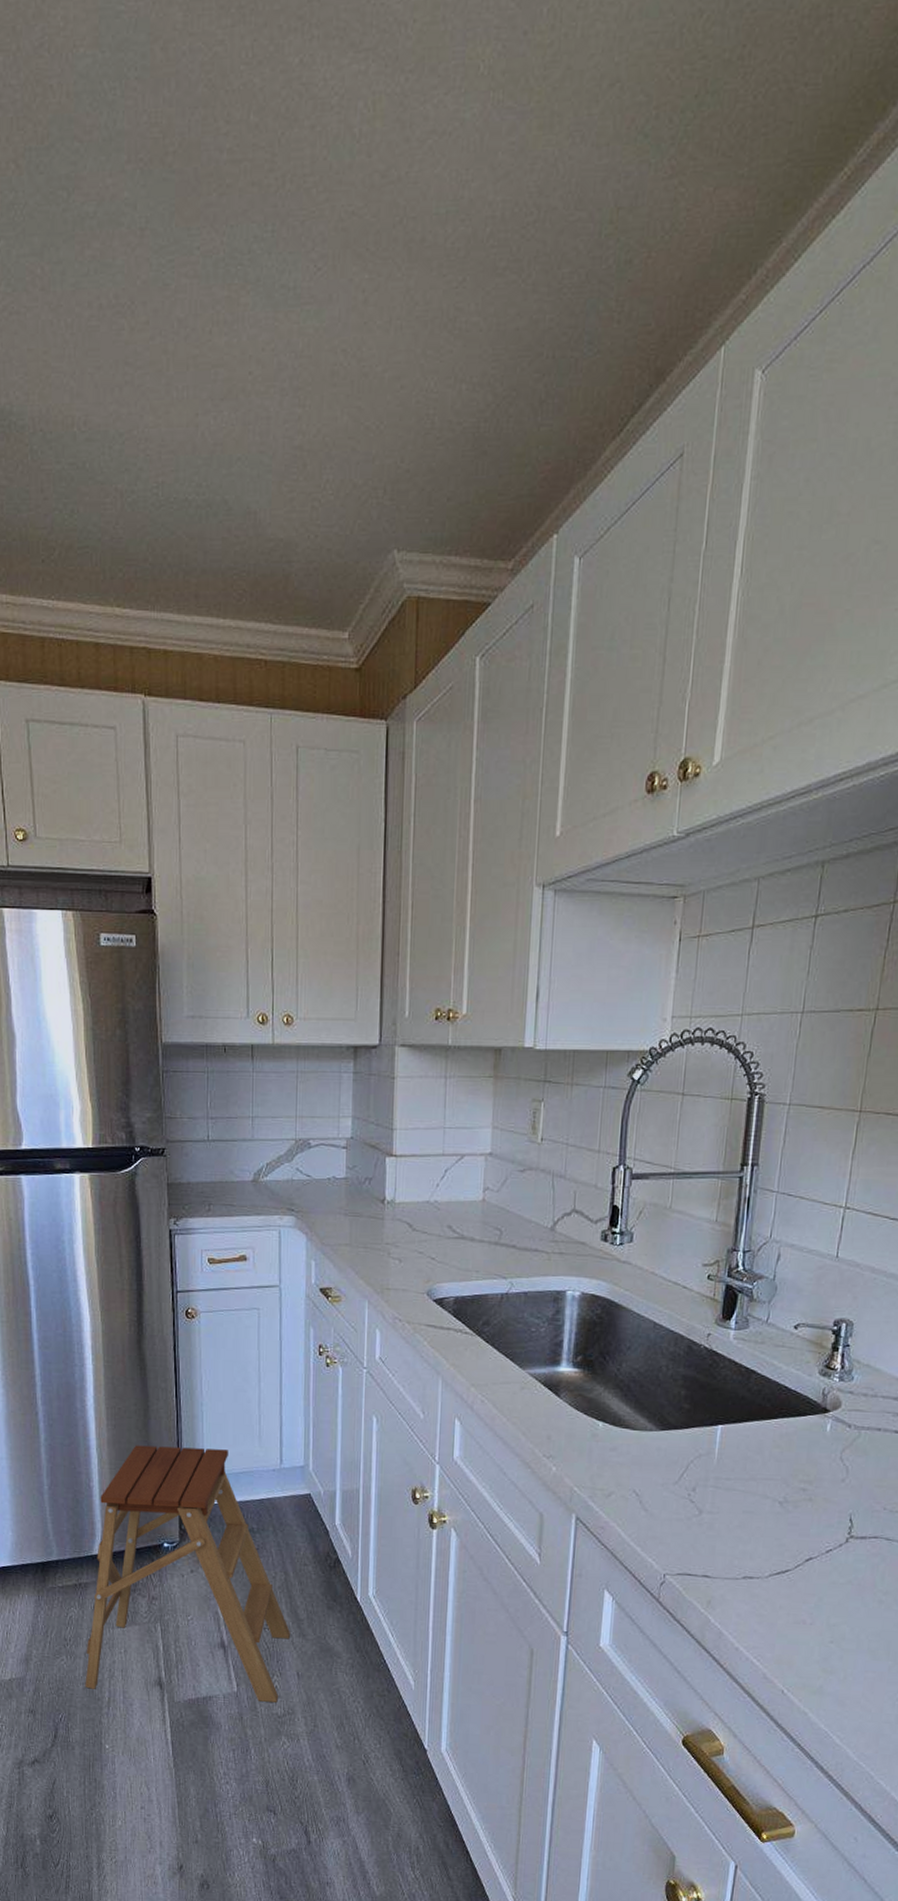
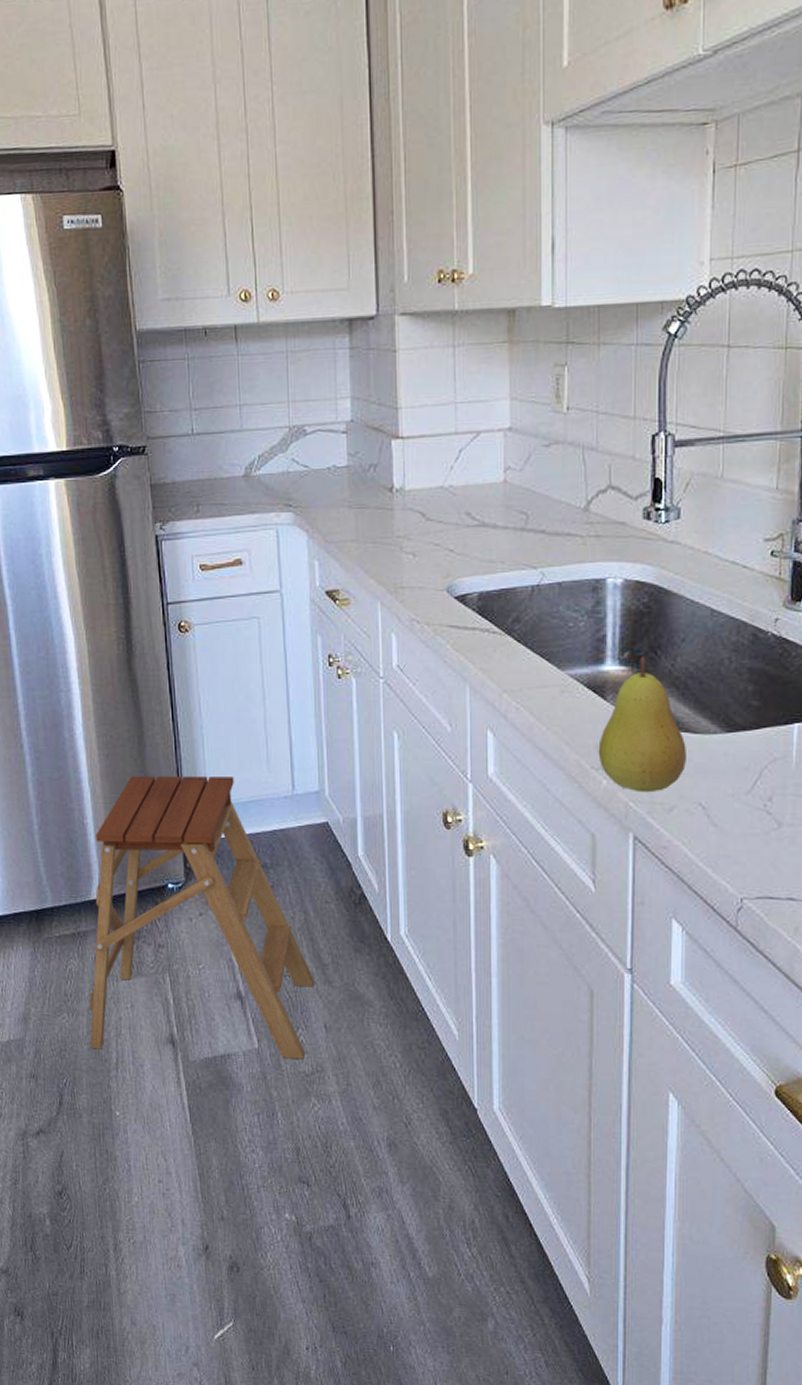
fruit: none [550,1361,626,1480] -> present [598,657,686,793]

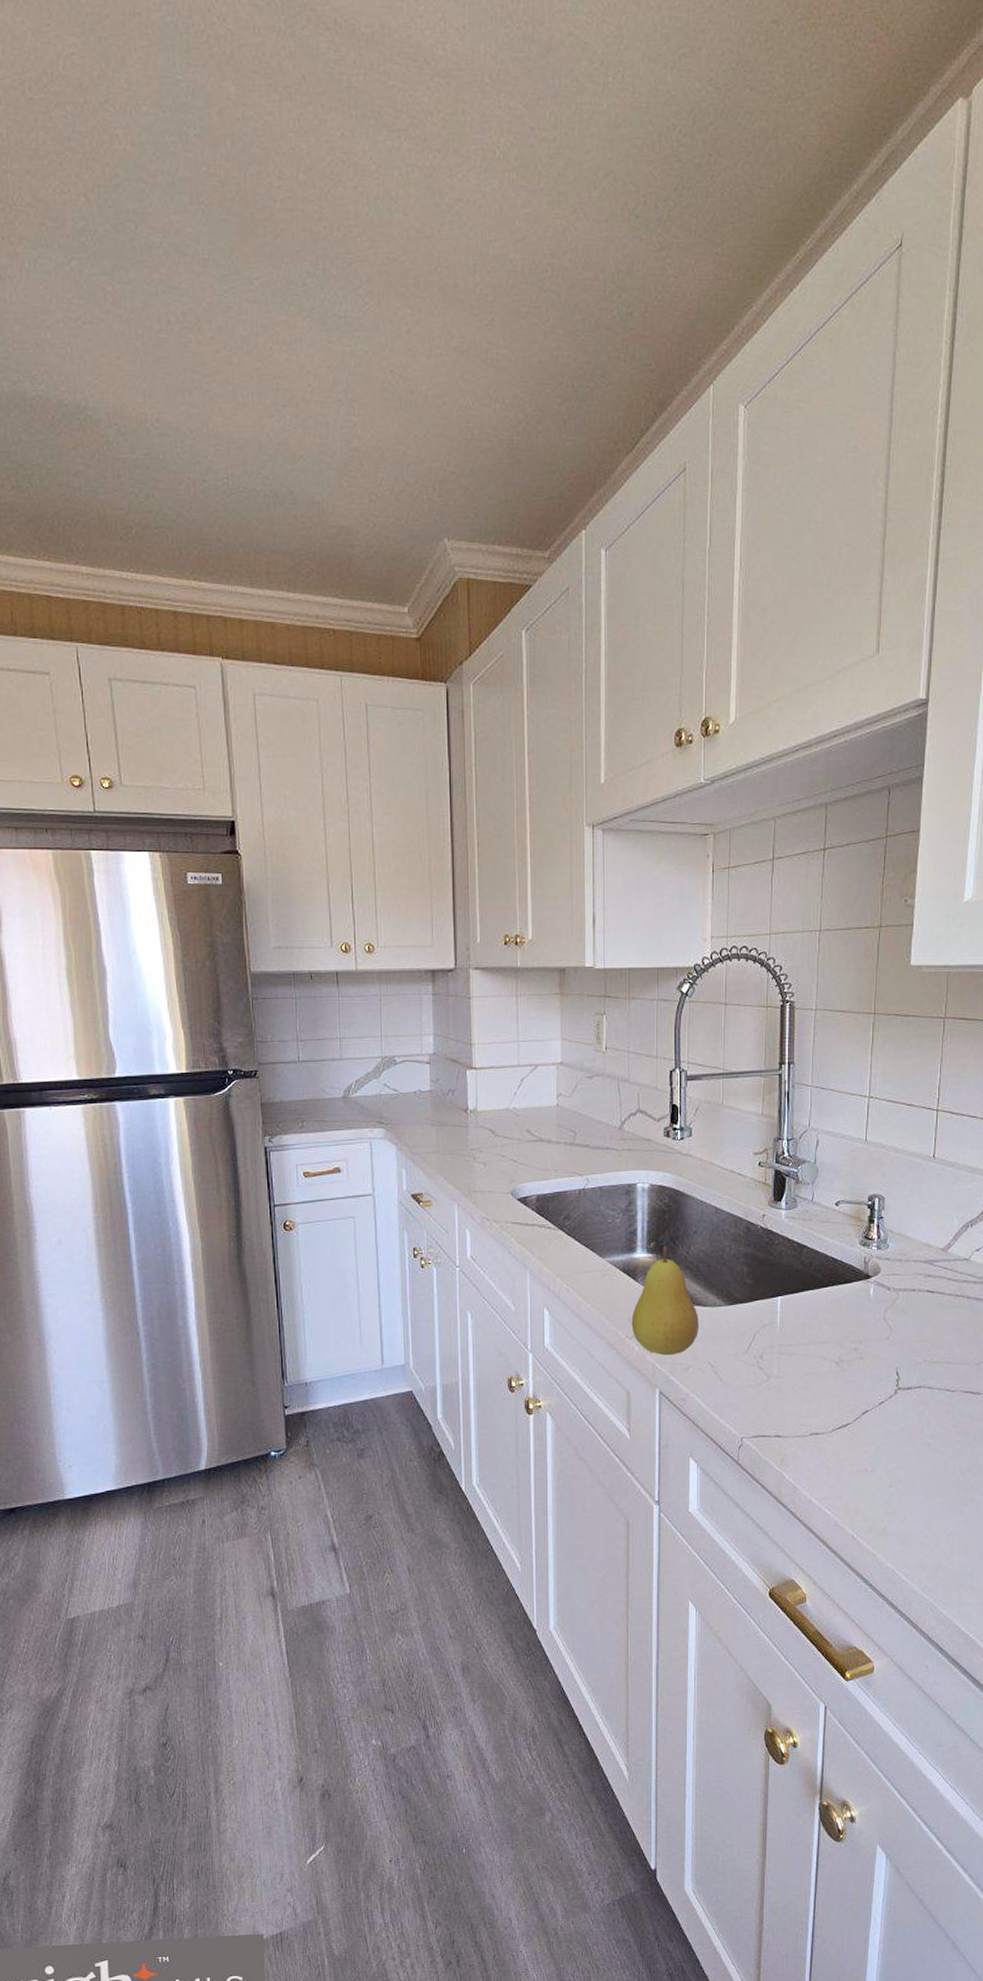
step ladder: present [89,776,314,1059] -> none [196,1355,399,1607]

